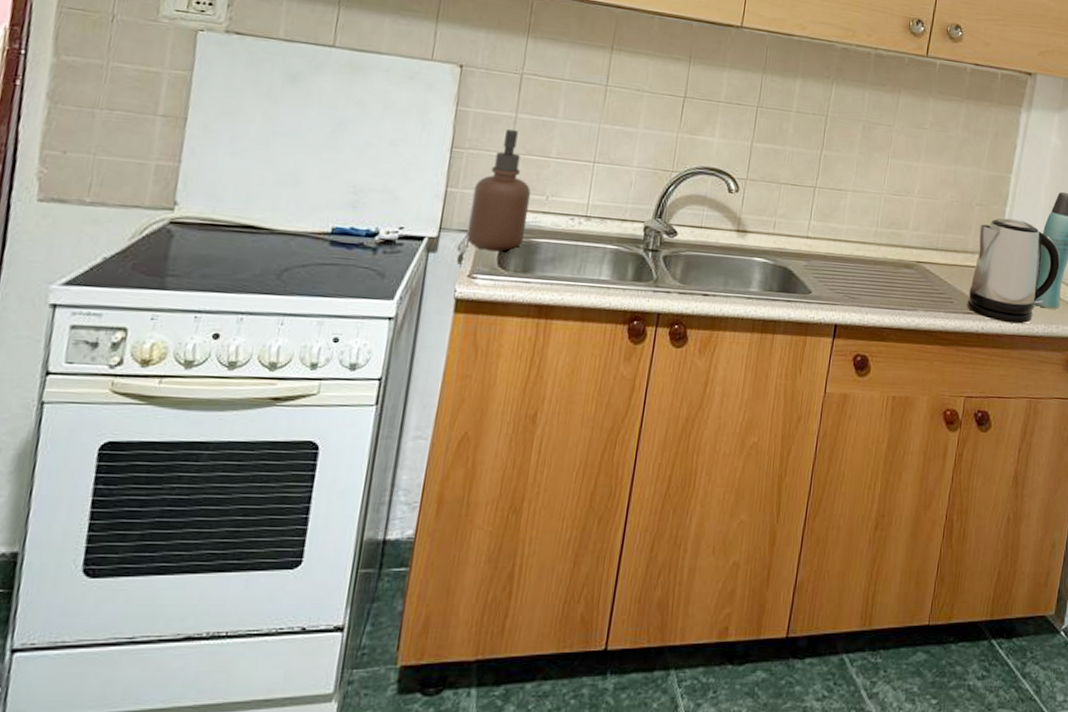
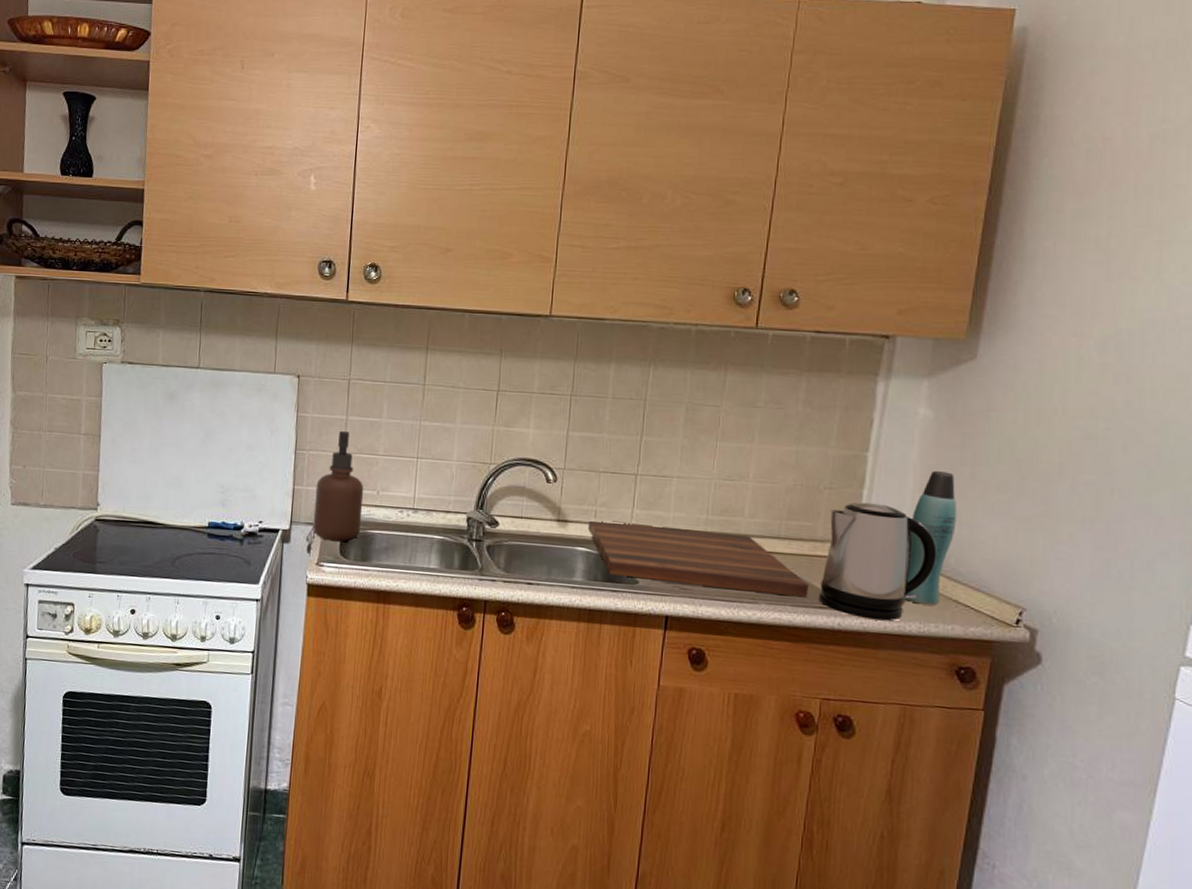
cutting board: none [766,232,960,305] -> present [587,521,809,598]

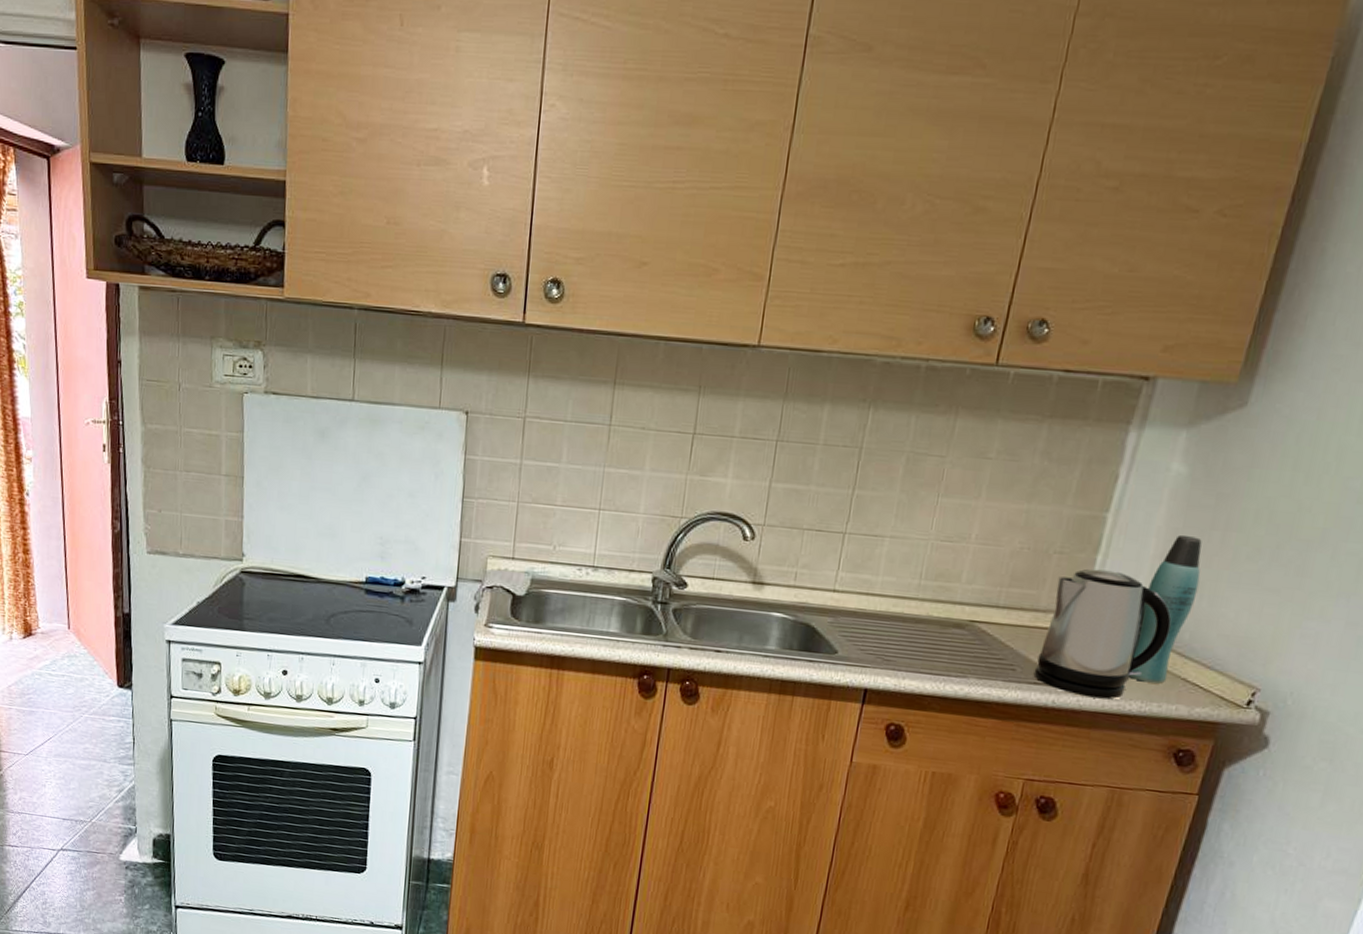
soap dispenser: present [313,431,364,542] -> none [481,477,539,602]
cutting board: present [587,521,809,598] -> none [785,584,1025,673]

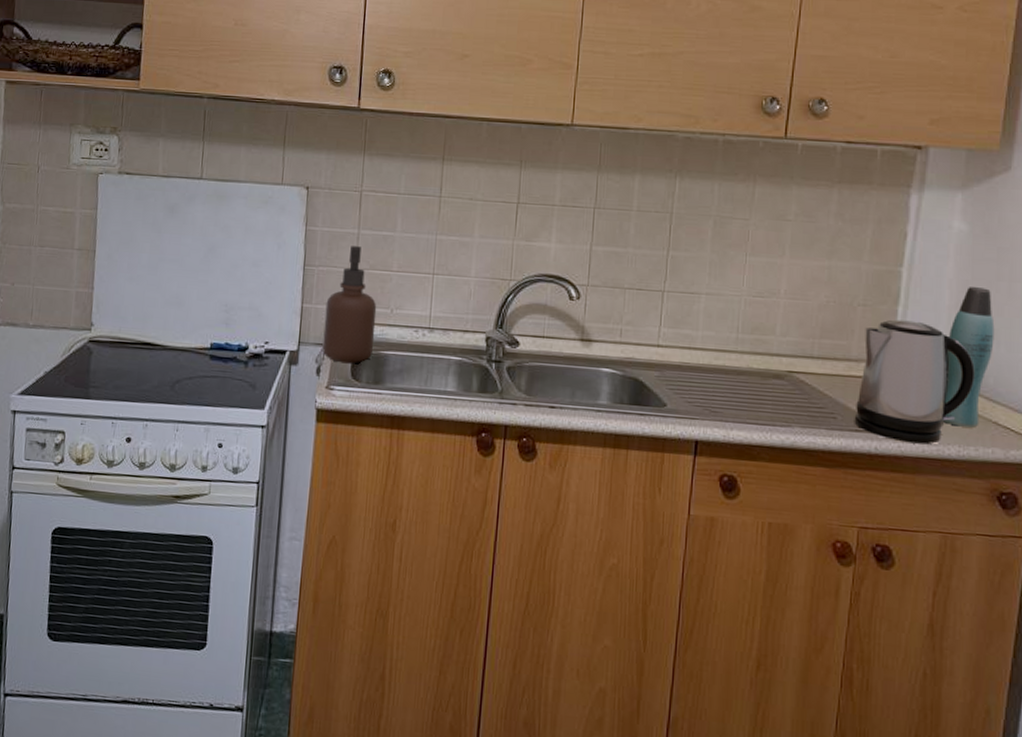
soap dispenser: none [481,477,539,602] -> present [322,246,377,364]

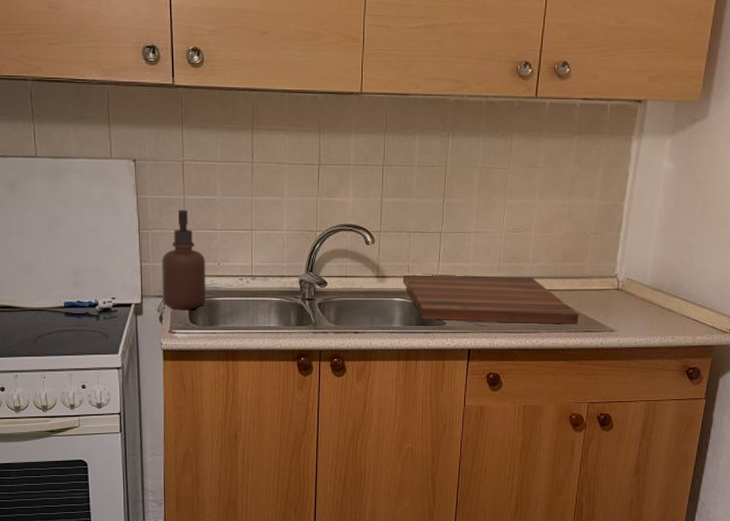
cutting board: none [612,340,844,421] -> present [402,273,579,325]
kettle: present [854,319,975,445] -> none [586,243,675,337]
bottle: present [943,286,995,428] -> none [651,213,690,322]

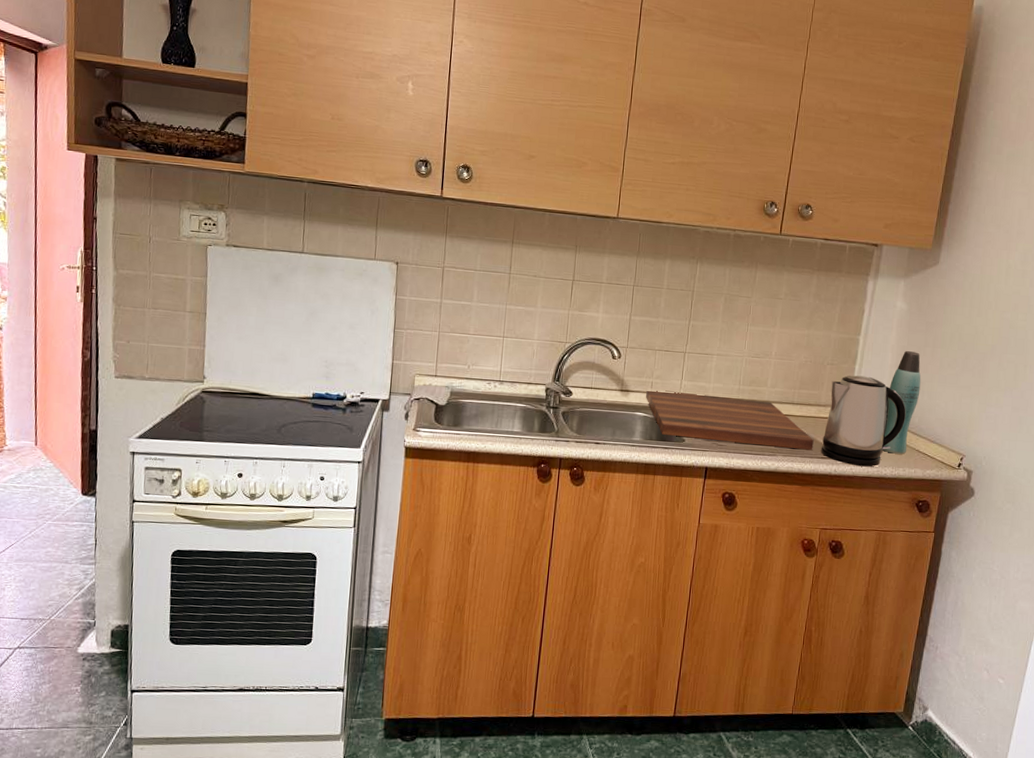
soap dispenser: present [162,210,206,311] -> none [410,313,456,410]
kettle: none [586,243,675,337] -> present [820,375,906,467]
bottle: none [651,213,690,322] -> present [883,350,921,454]

